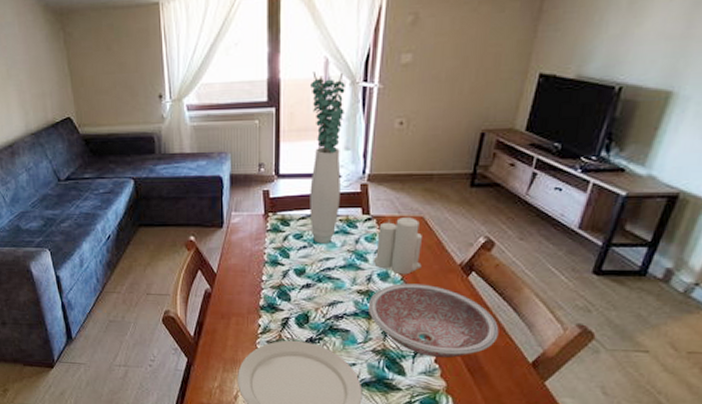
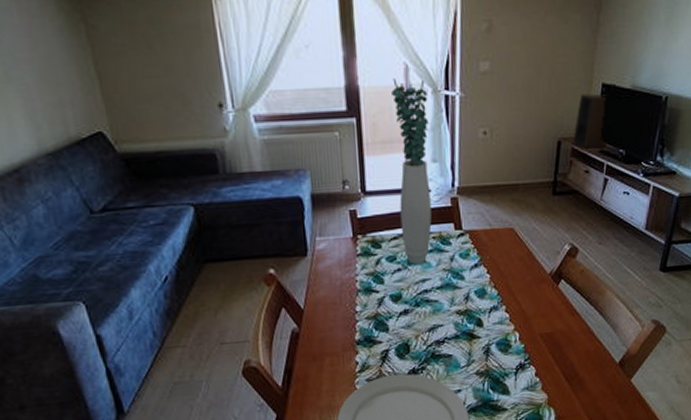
bowl: present [367,283,499,359] -> none [468,297,589,371]
candle: present [372,215,423,275] -> none [469,227,516,290]
speaker: none [498,84,544,142] -> present [573,93,607,149]

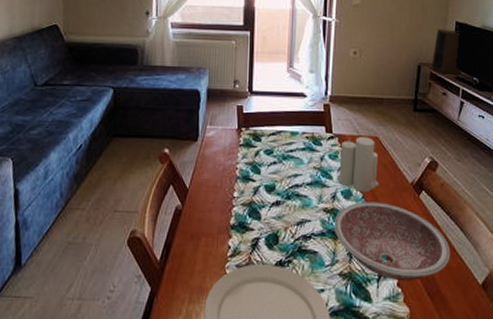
vase: present [392,78,432,265] -> none [279,4,309,160]
bowl: none [468,297,589,371] -> present [333,202,451,282]
candle: none [469,227,516,290] -> present [336,134,379,193]

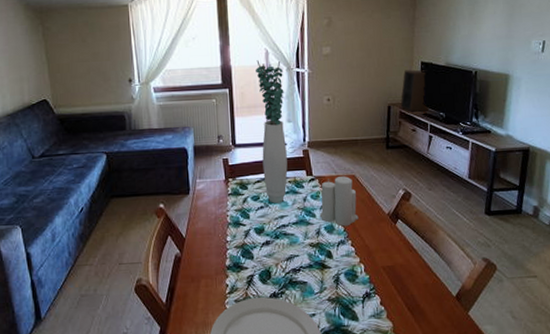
vase: none [279,4,309,160] -> present [256,60,288,204]
bowl: present [333,202,451,282] -> none [319,233,427,300]

